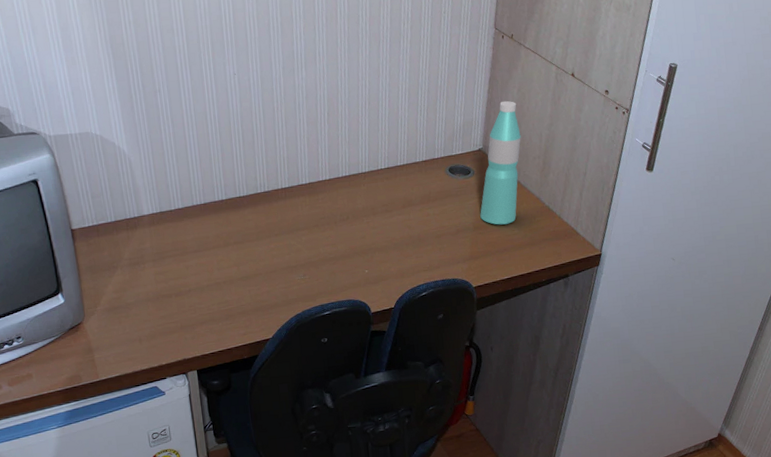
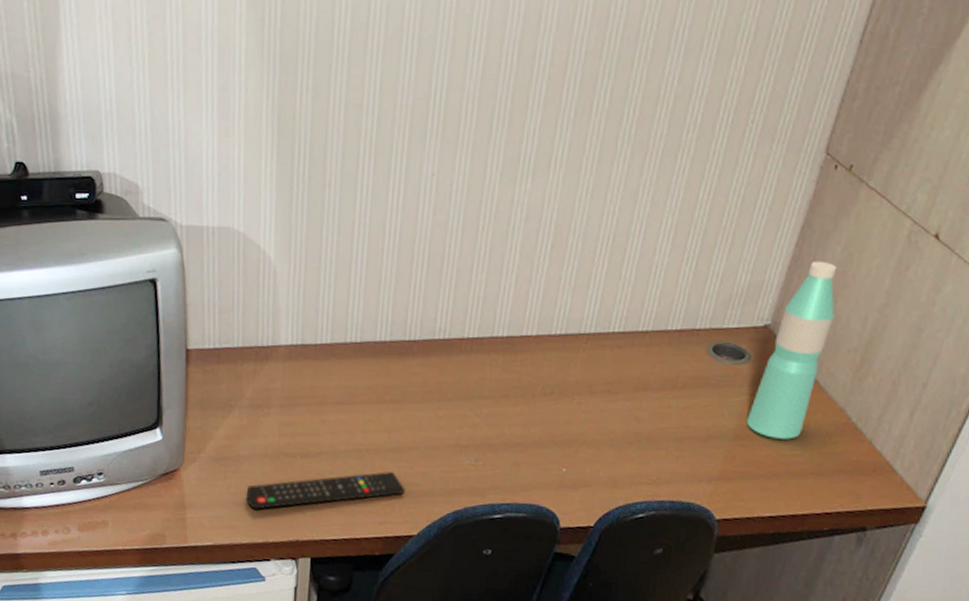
remote control: none [139,294,258,342] -> present [247,471,405,509]

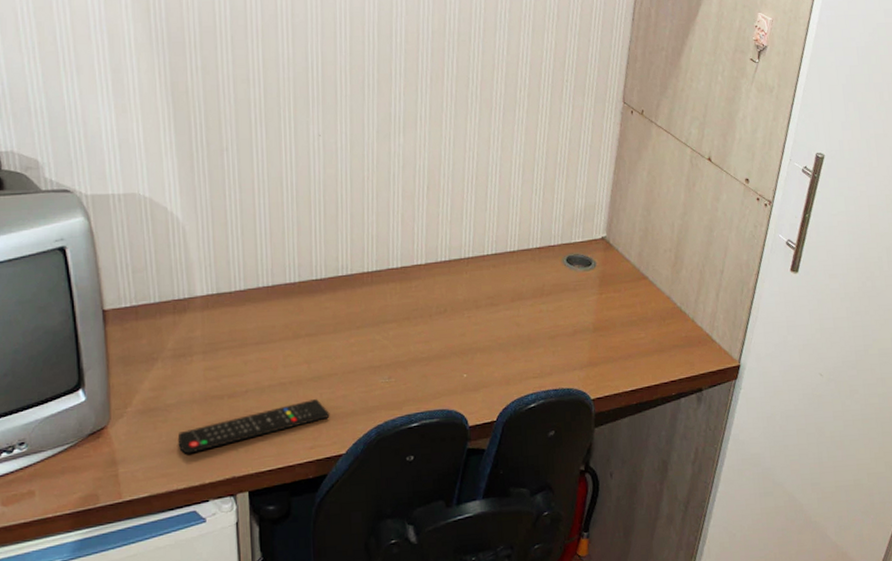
water bottle: present [747,260,837,440] -> none [601,184,651,327]

